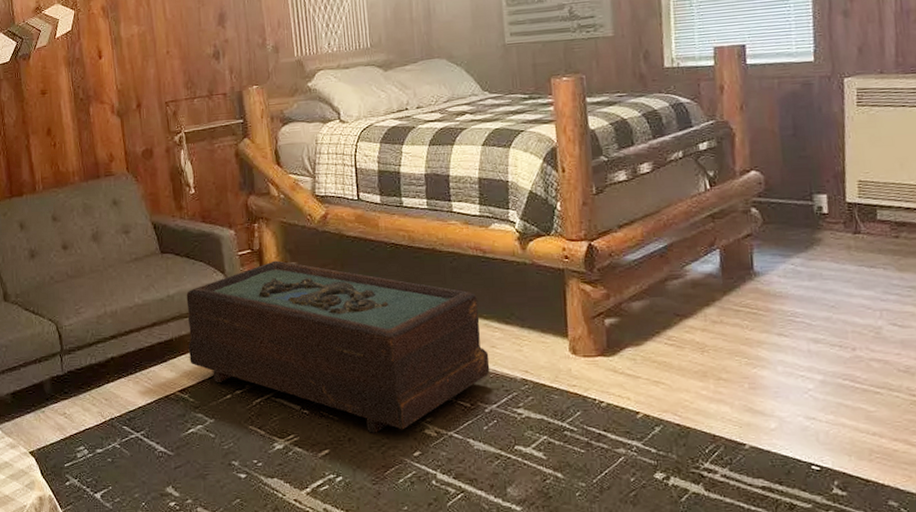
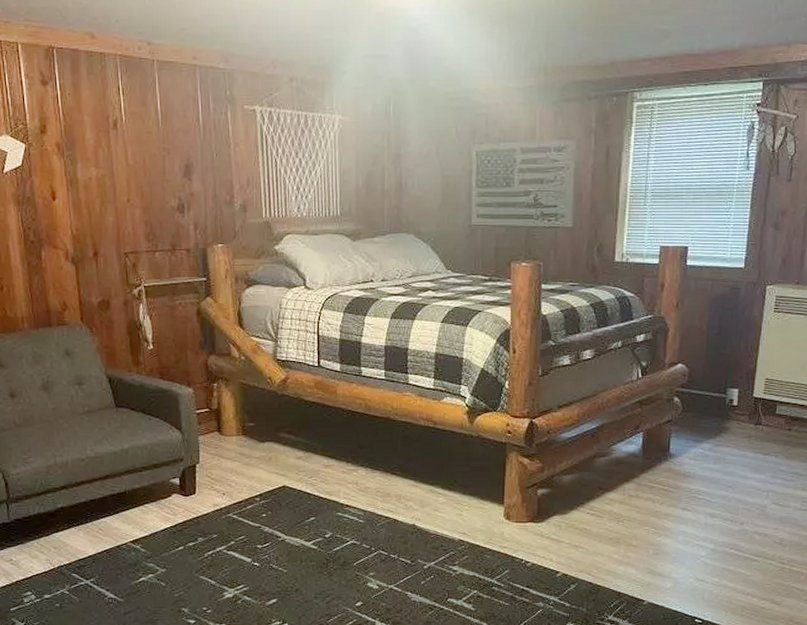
coffee table: present [186,260,490,433] -> none [141,421,432,585]

